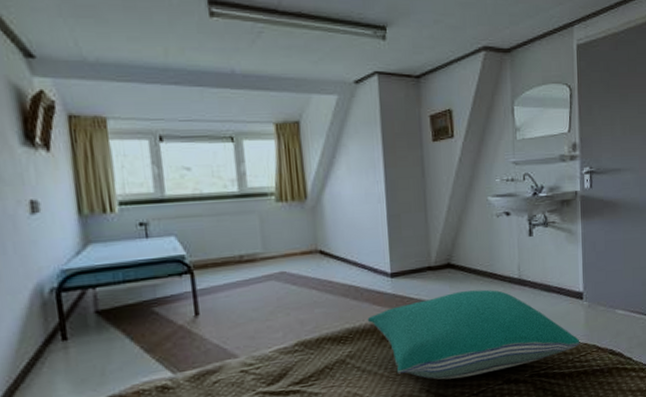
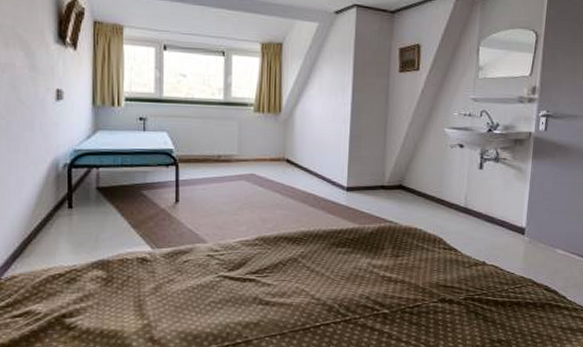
pillow: present [367,289,580,380] -> none [321,212,517,291]

